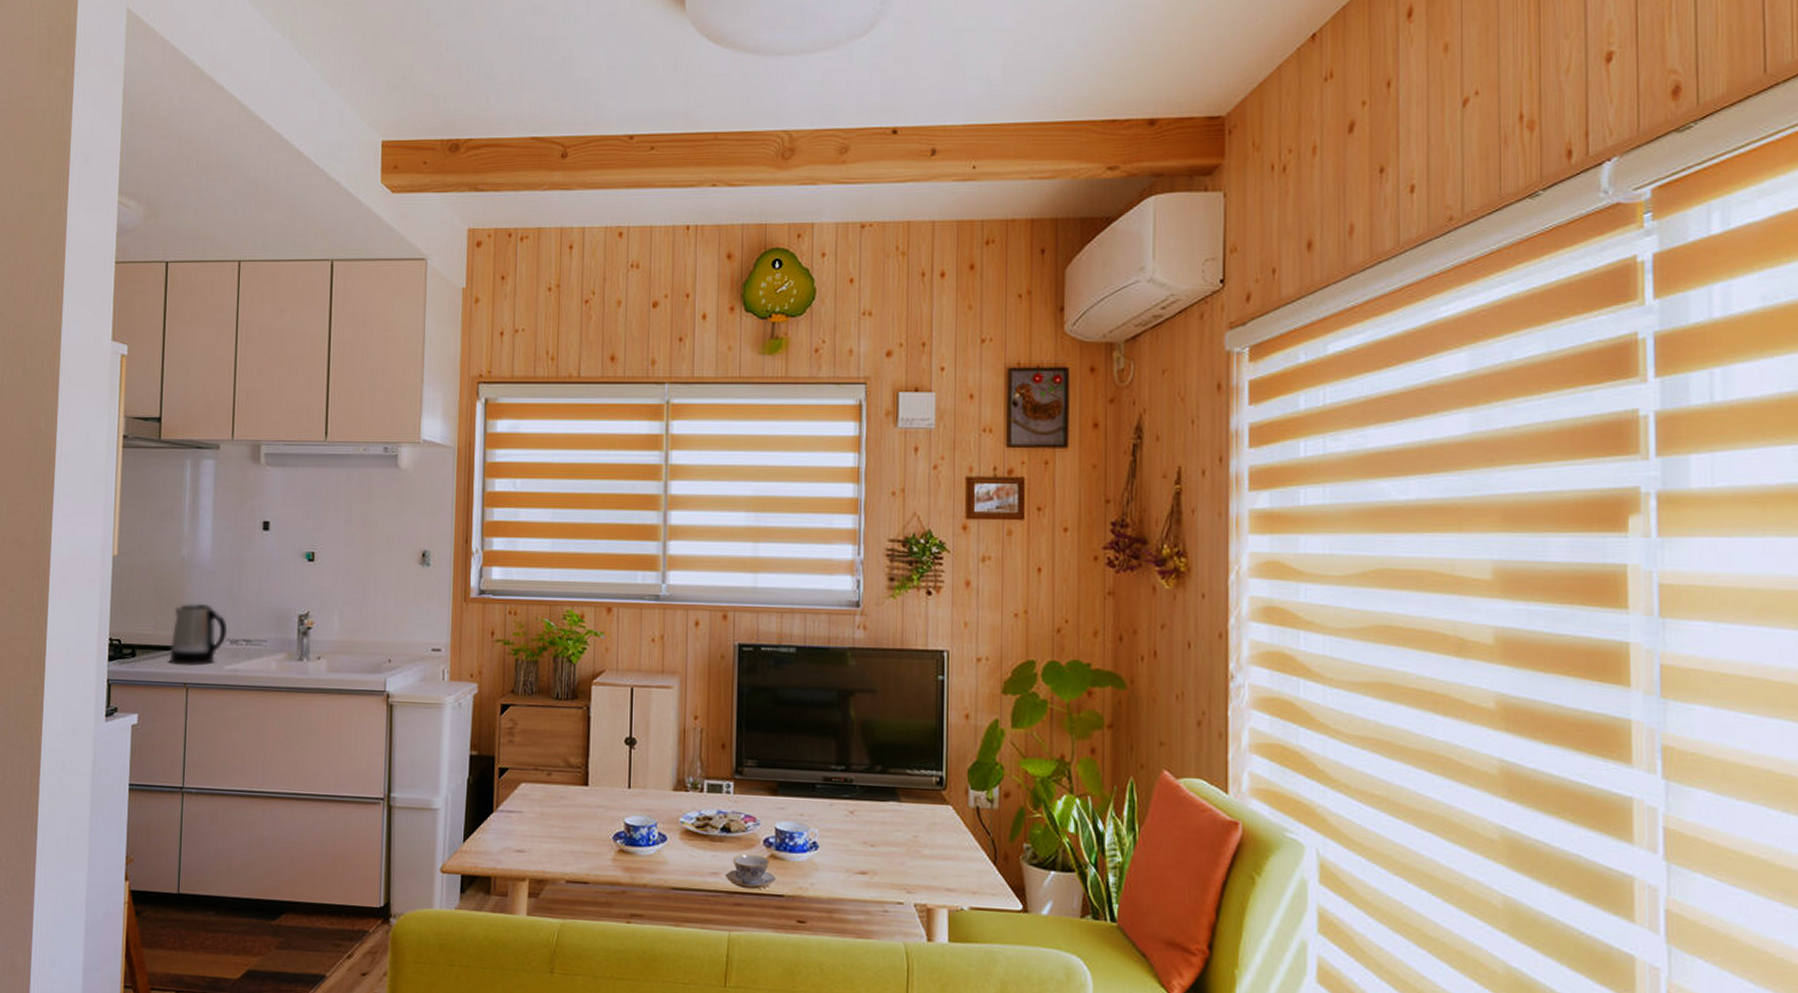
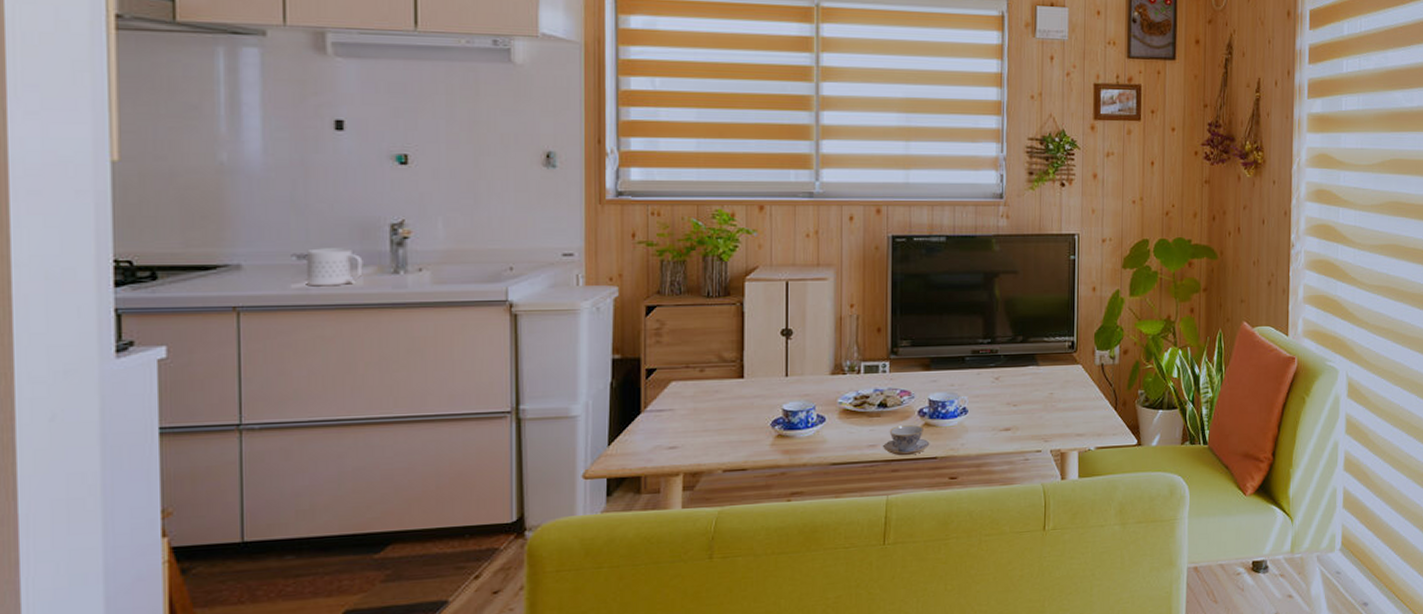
kettle: present [169,602,228,666] -> none [209,214,293,286]
mug: none [235,635,277,670] -> present [305,248,363,287]

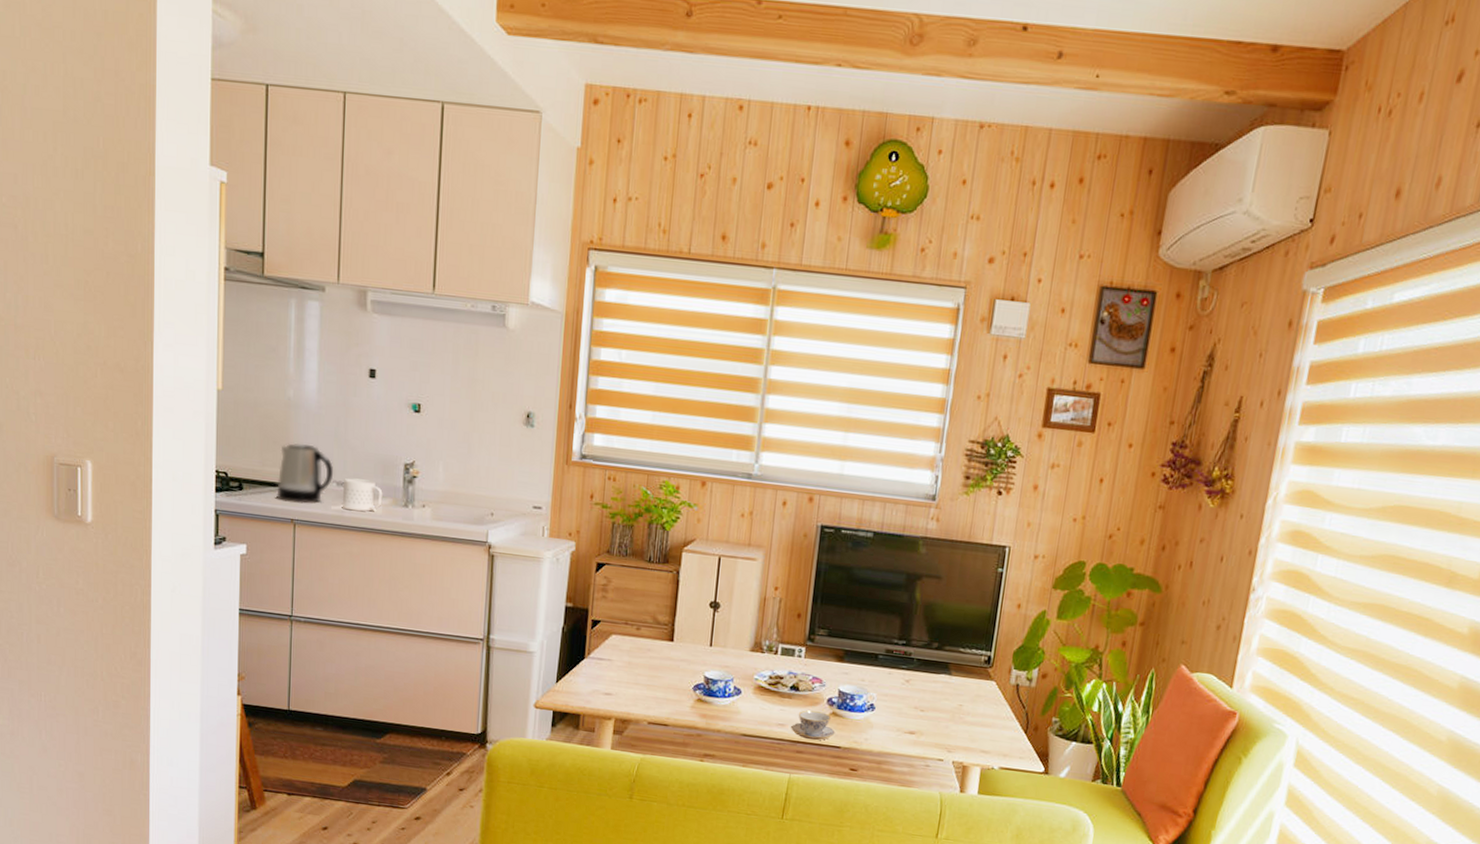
kettle: none [209,214,293,286] -> present [276,442,334,504]

